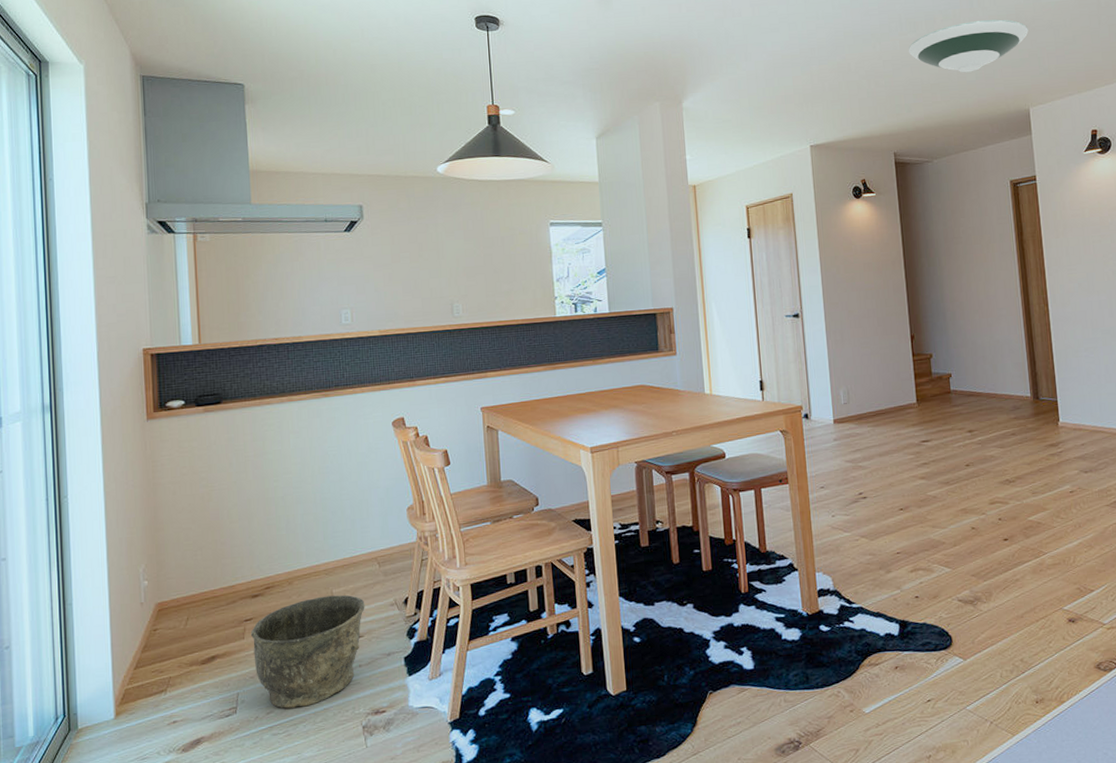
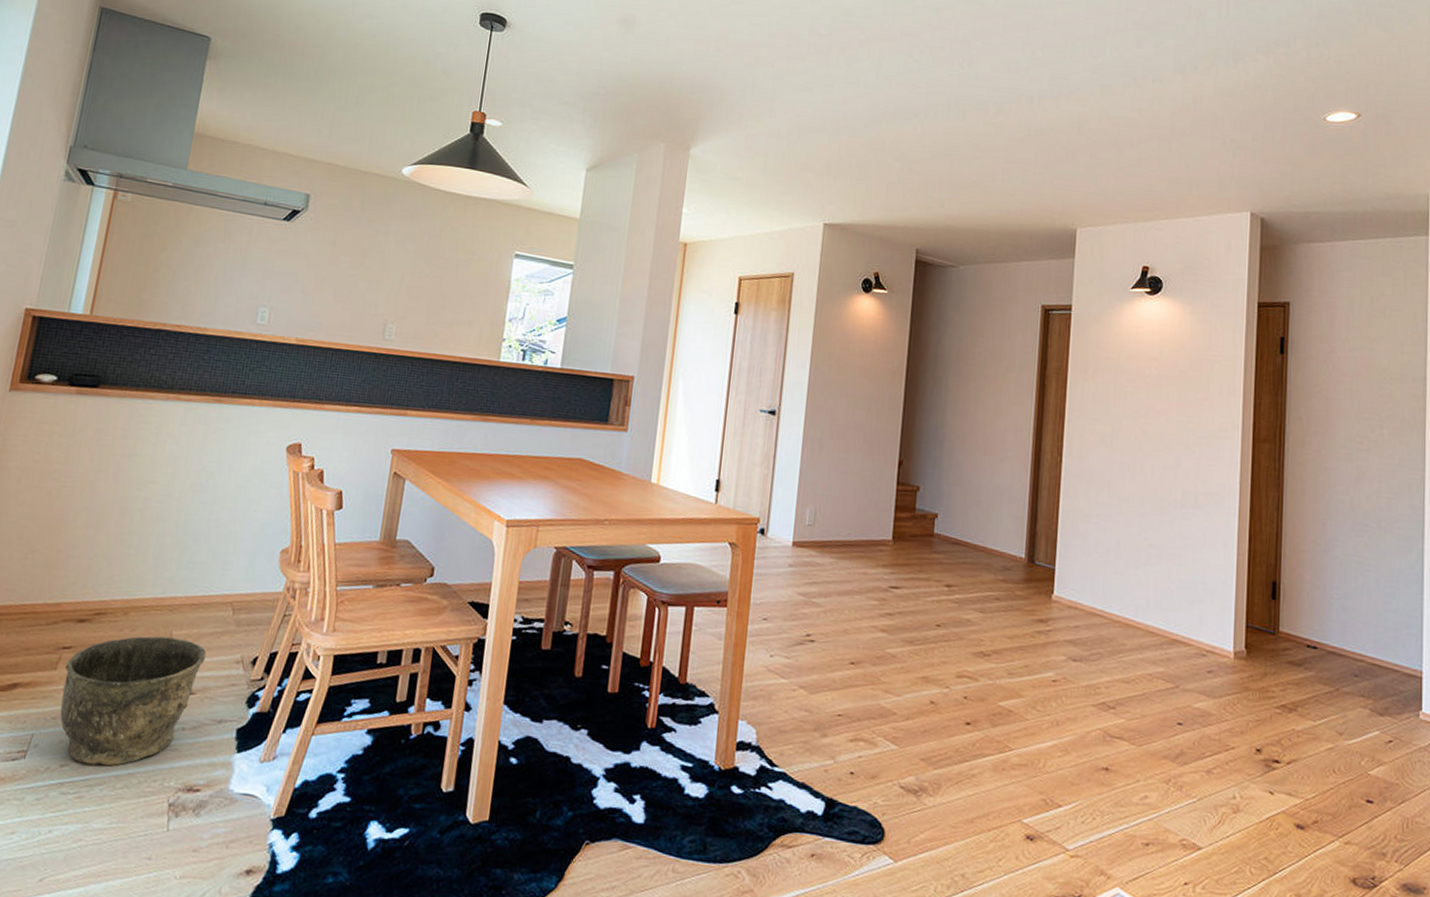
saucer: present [908,19,1029,73] -> none [952,120,1090,177]

